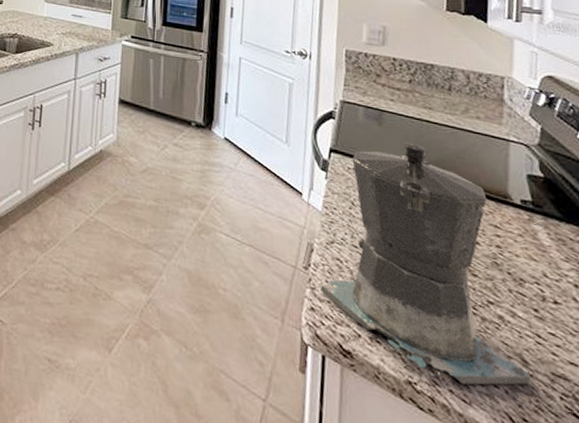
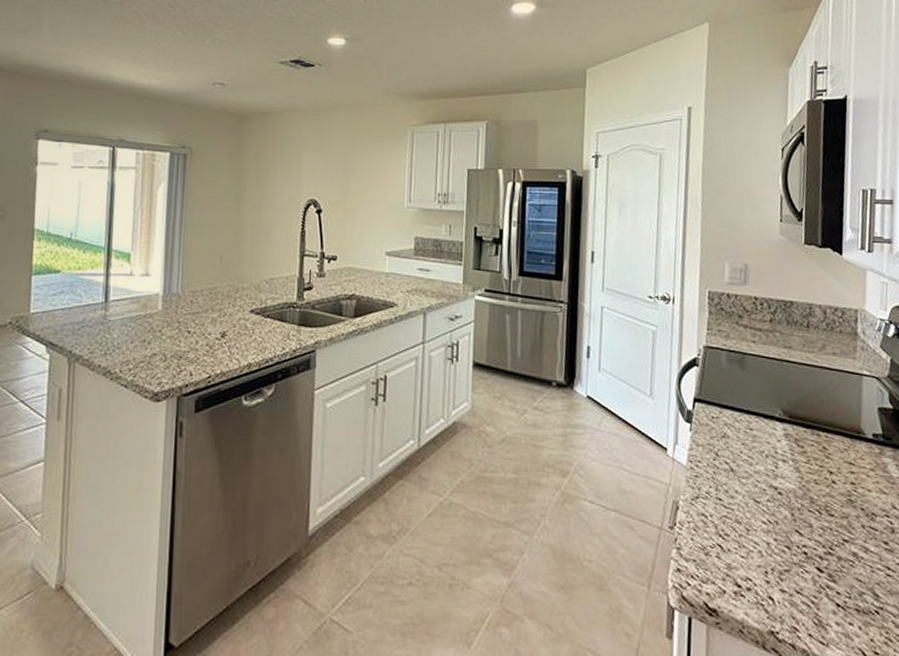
coffee maker: present [320,142,532,385] -> none [686,385,883,627]

